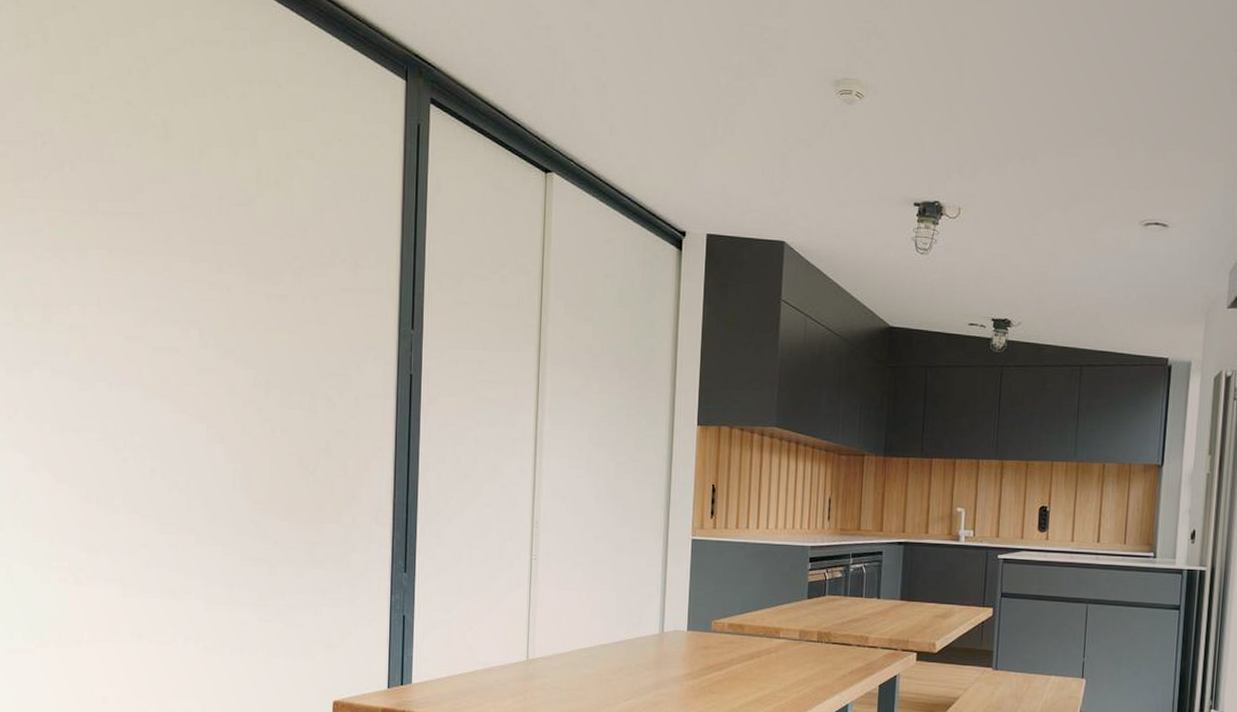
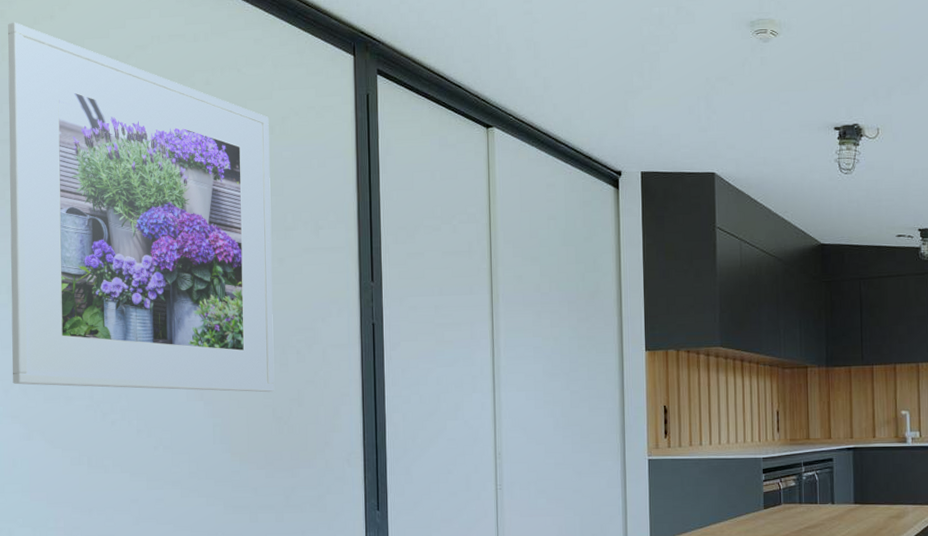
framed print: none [17,9,309,440] -> present [7,22,275,393]

